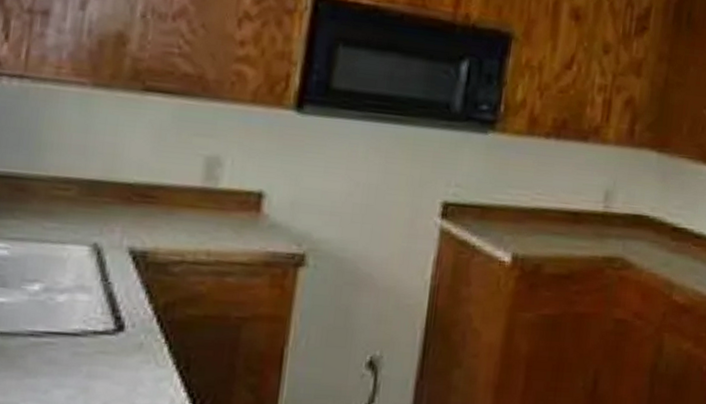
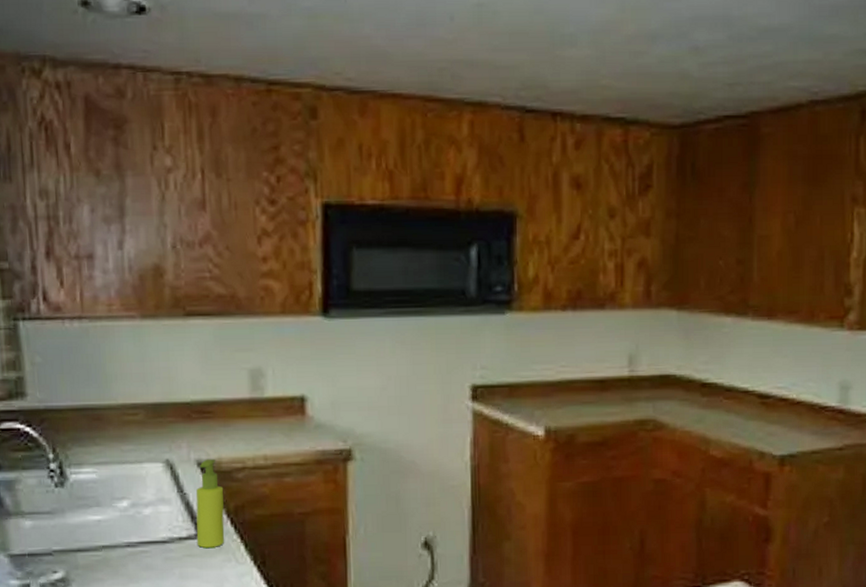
soap dispenser: none [113,247,156,346] -> present [195,458,225,548]

